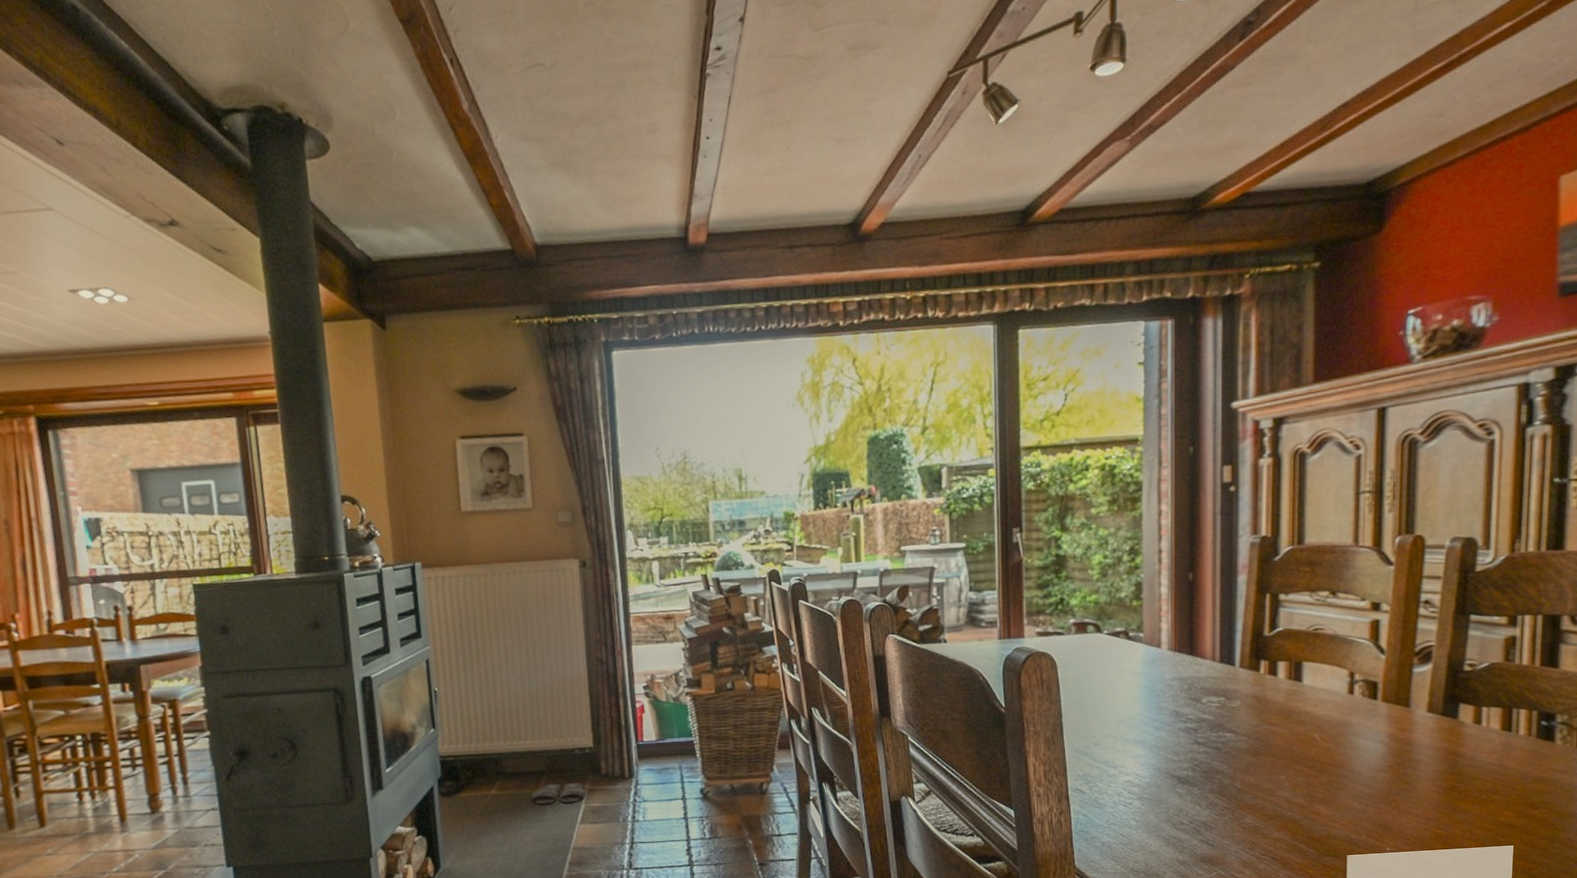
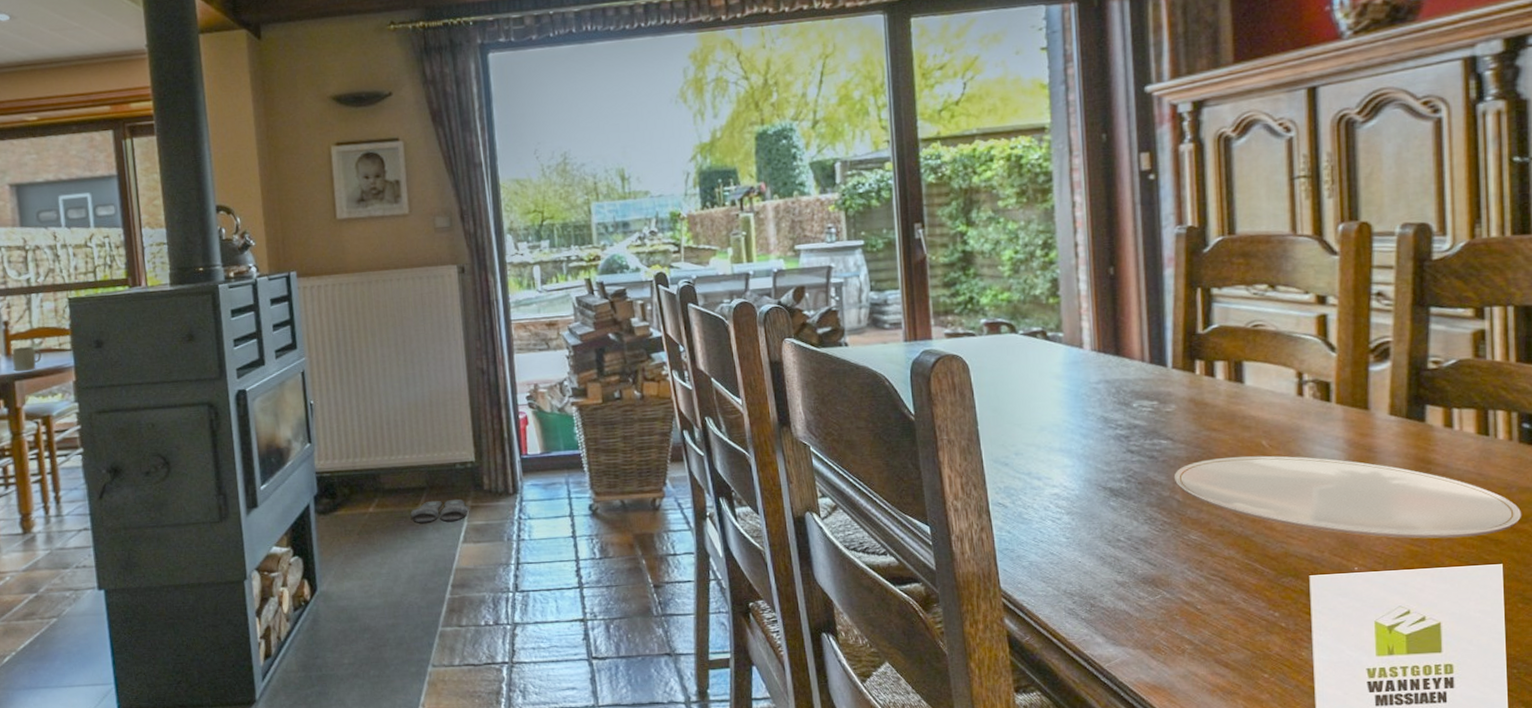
mug: none [137,631,167,656] -> present [12,346,42,371]
plate: none [1234,748,1534,823] -> present [1173,455,1522,539]

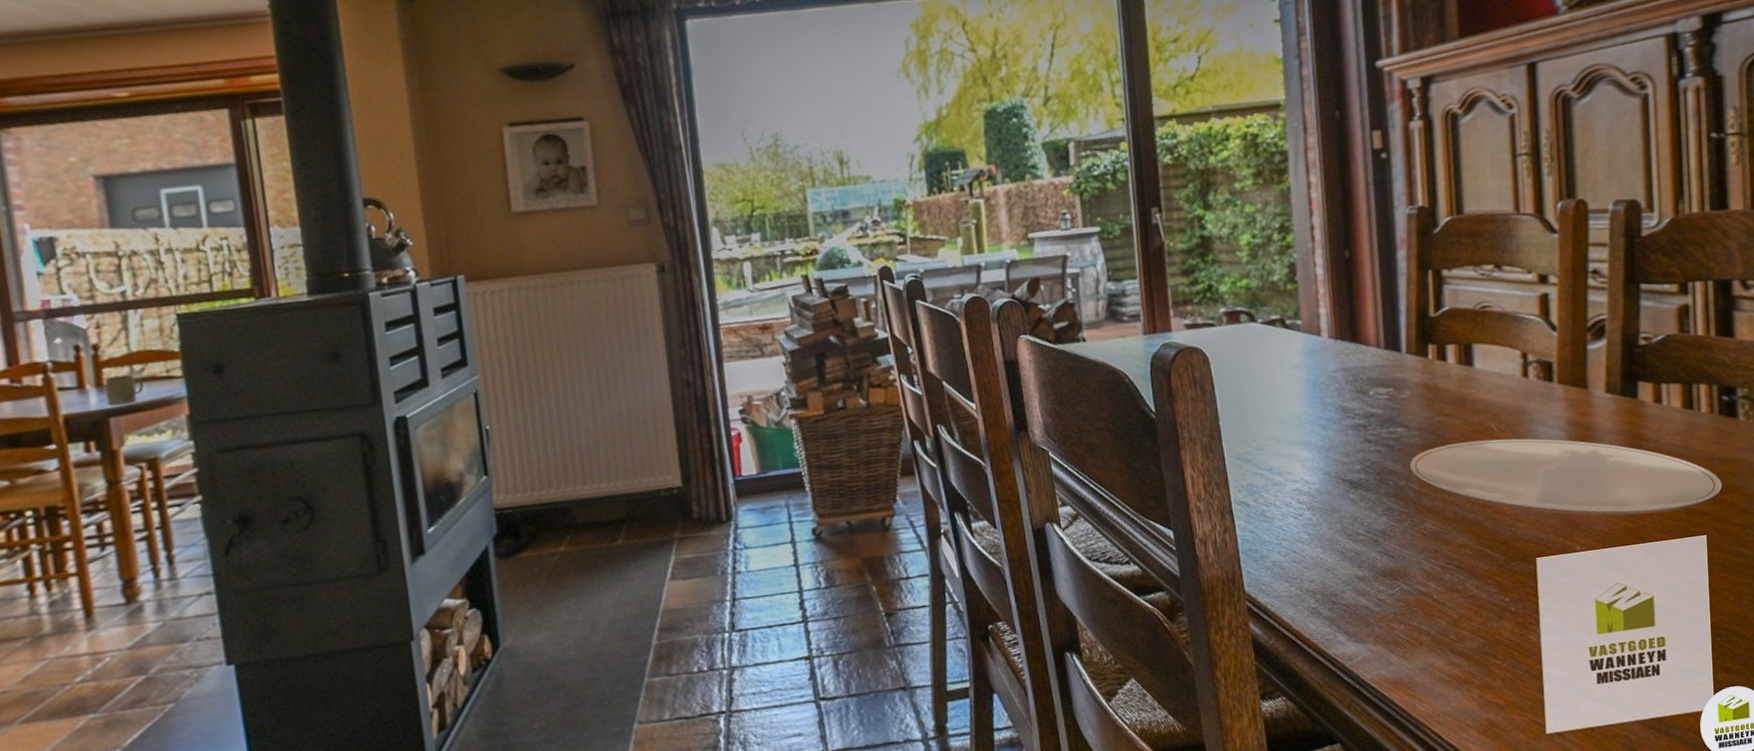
slippers: present [410,498,470,523] -> none [608,530,677,561]

